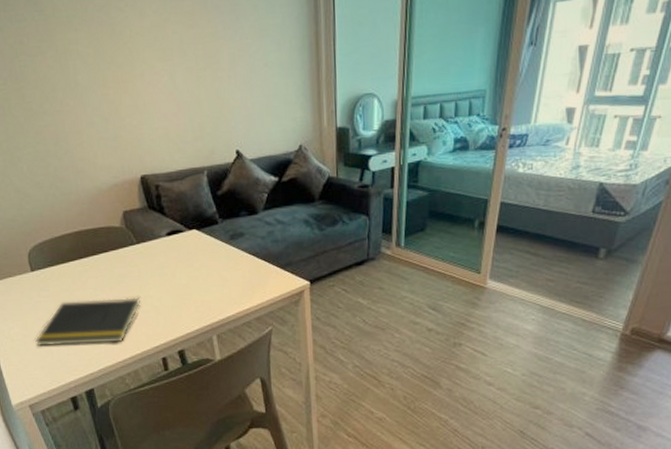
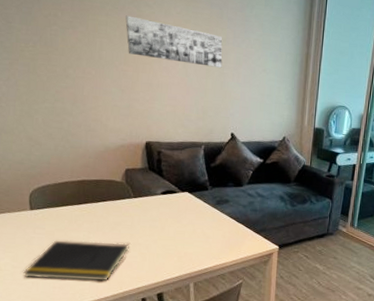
wall art: none [96,26,215,74] -> present [125,15,223,68]

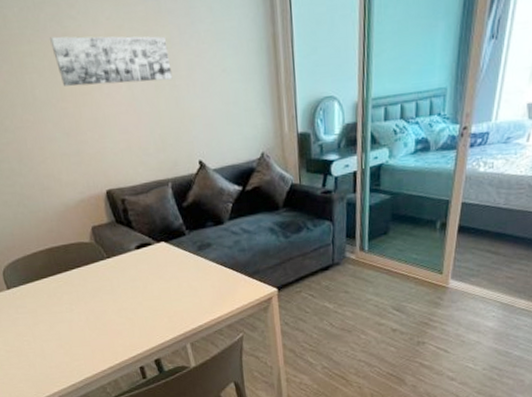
notepad: present [23,240,129,280] -> none [17,310,115,361]

